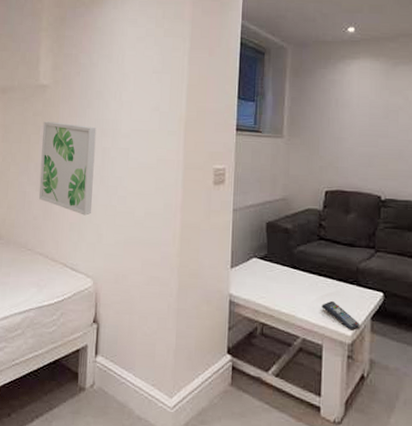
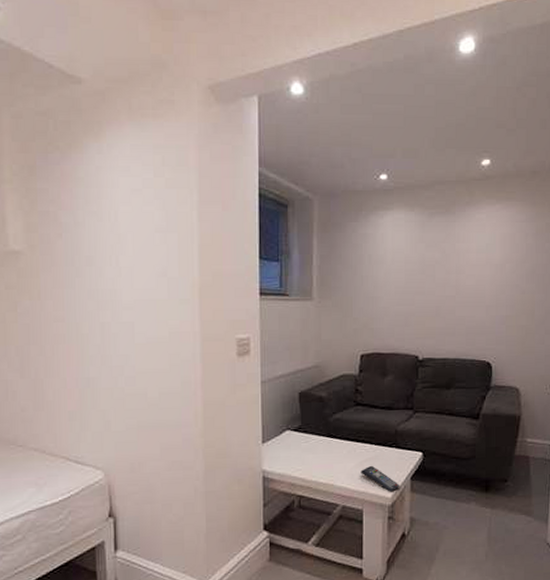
wall art: present [38,121,97,216] -> none [20,295,95,402]

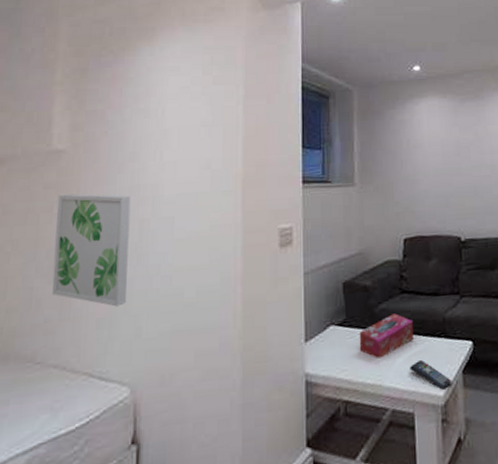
wall art: none [20,295,95,402] -> present [51,194,131,307]
tissue box: none [313,423,366,462] -> present [359,313,414,359]

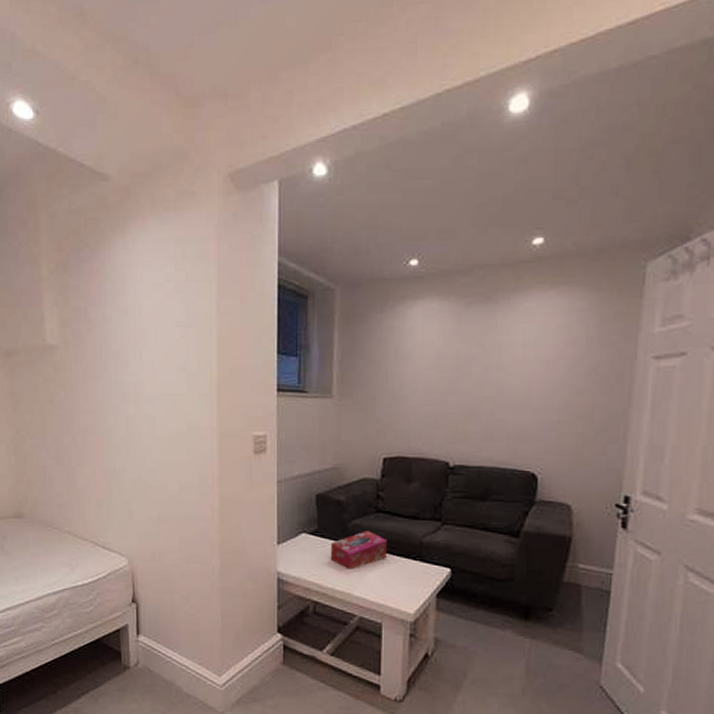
wall art: present [51,194,131,307] -> none [56,387,120,491]
remote control: present [410,359,452,390] -> none [380,577,424,608]

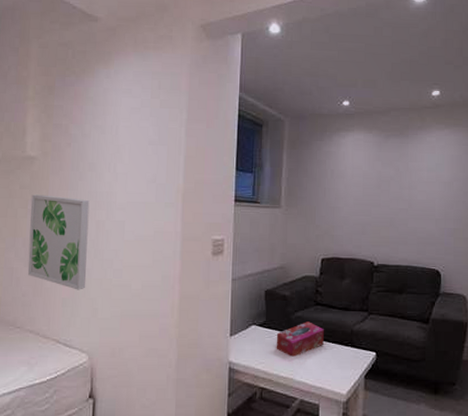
wall art: none [56,387,120,491] -> present [27,194,90,290]

